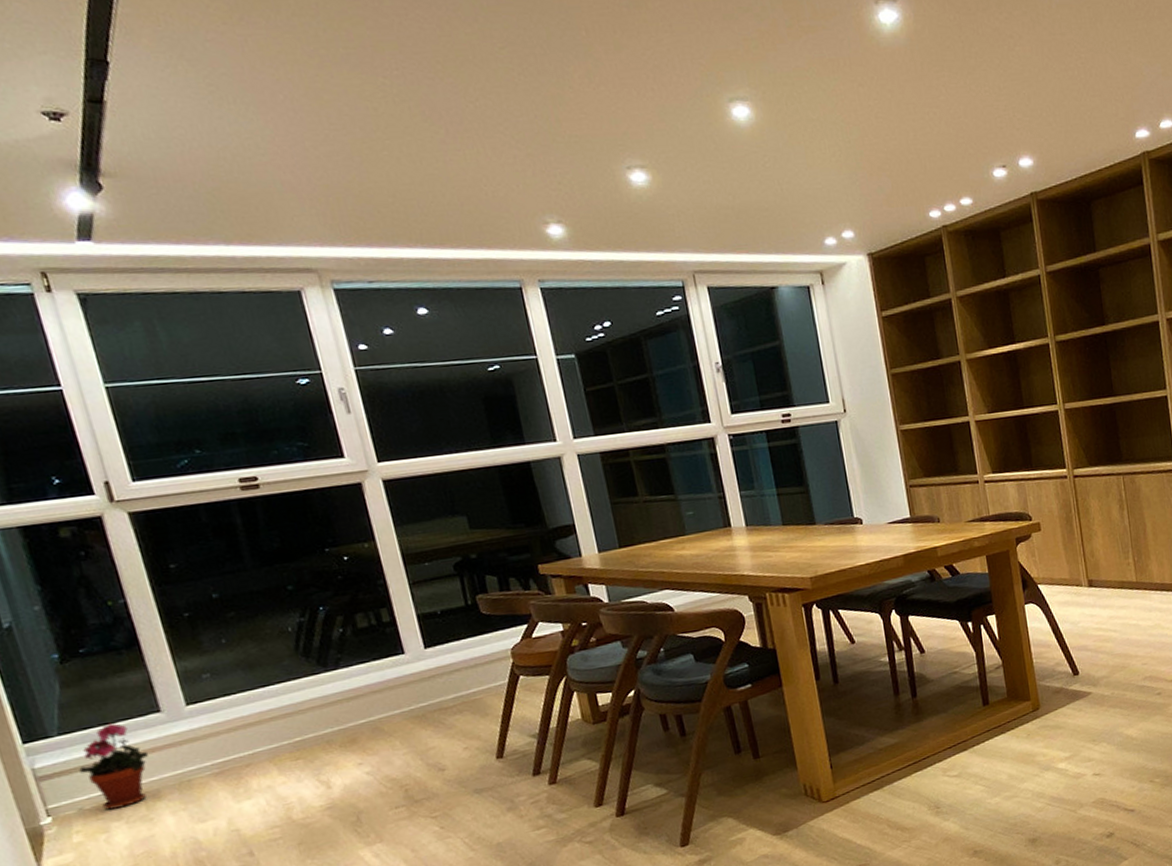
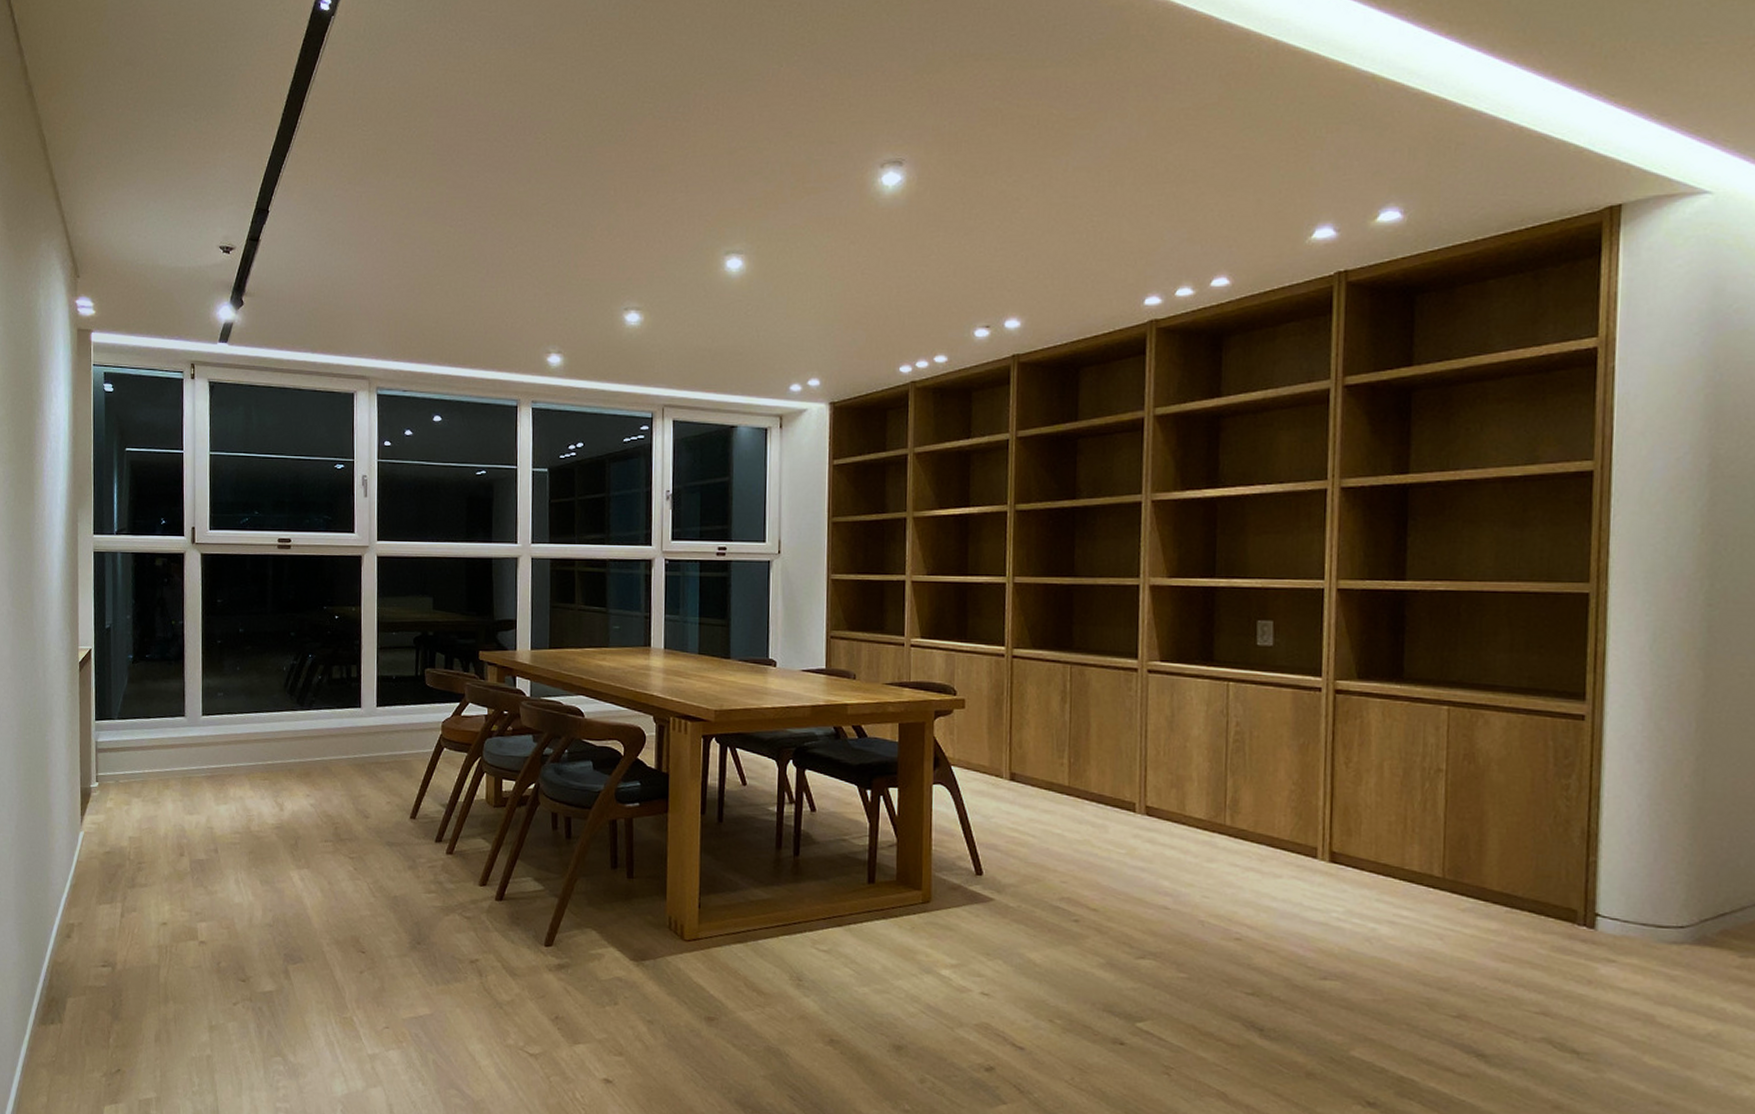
potted plant: present [79,722,149,810] -> none [124,717,169,788]

